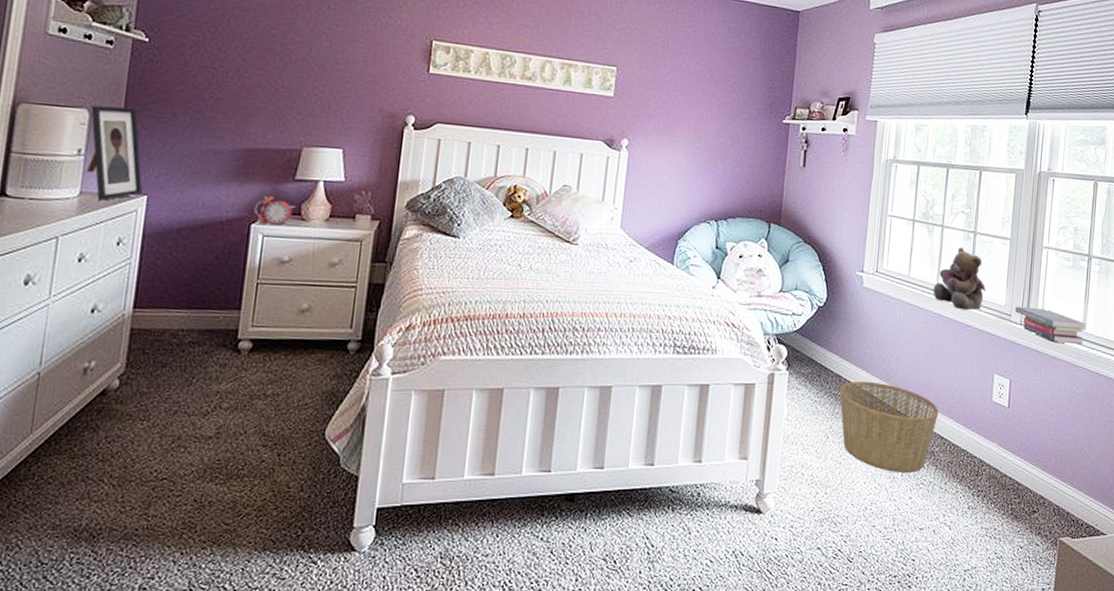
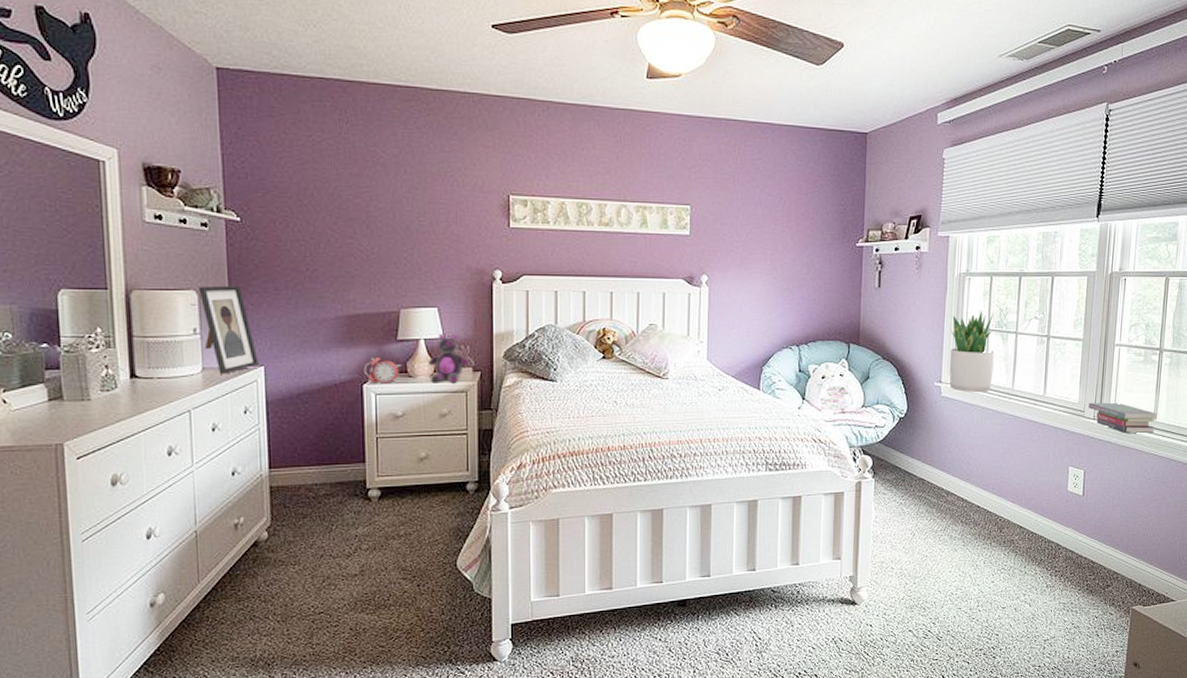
stuffed animal: none [324,176,369,231] -> present [428,333,470,383]
basket: present [839,381,939,473] -> none [922,482,1017,561]
planter: none [872,200,921,287] -> present [949,311,995,393]
teddy bear: present [933,247,986,311] -> none [1009,352,1060,410]

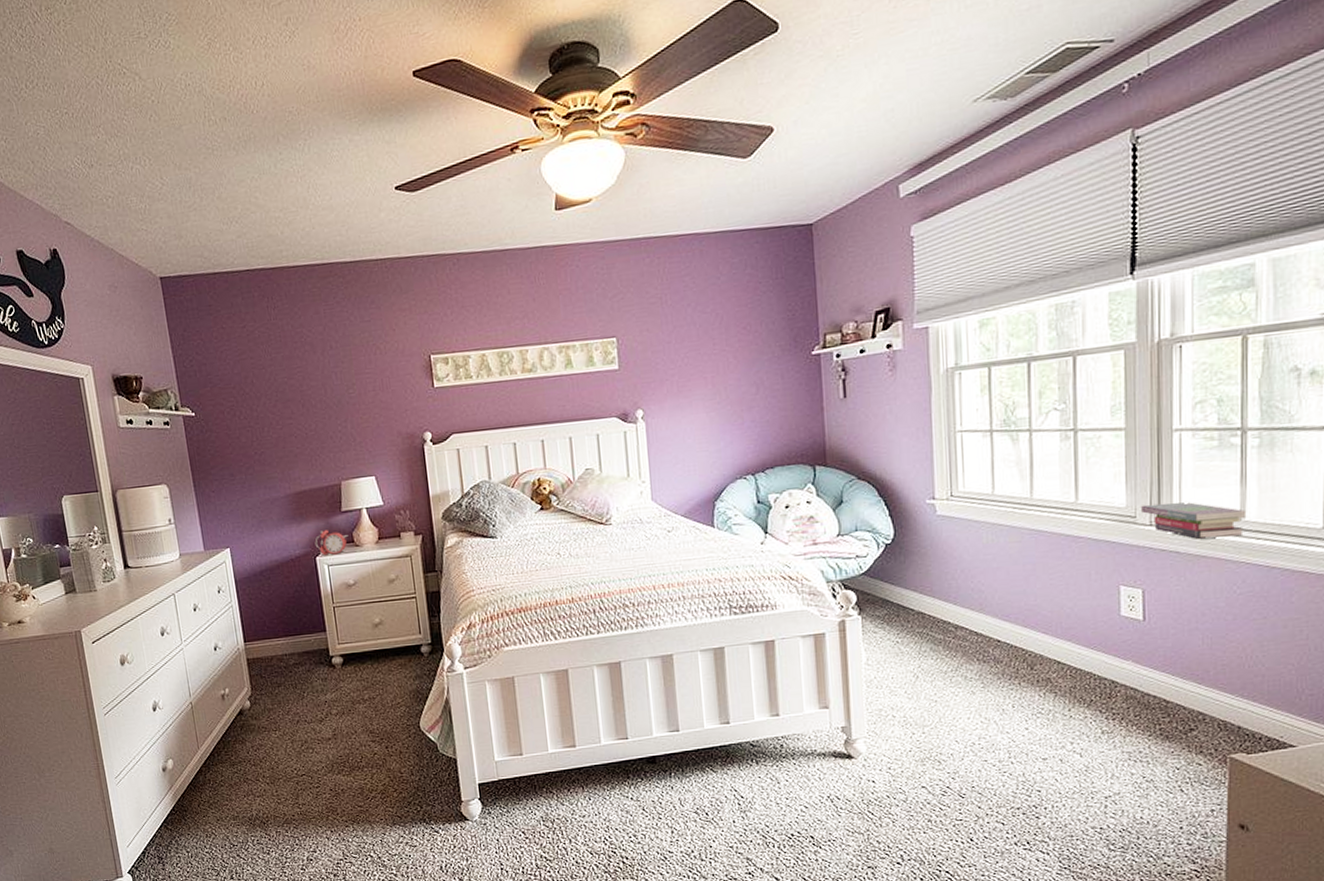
picture frame: present [198,285,259,374] -> none [168,475,225,558]
stuffed animal: present [428,333,470,383] -> none [372,499,411,550]
planter: present [949,311,995,393] -> none [941,409,1003,508]

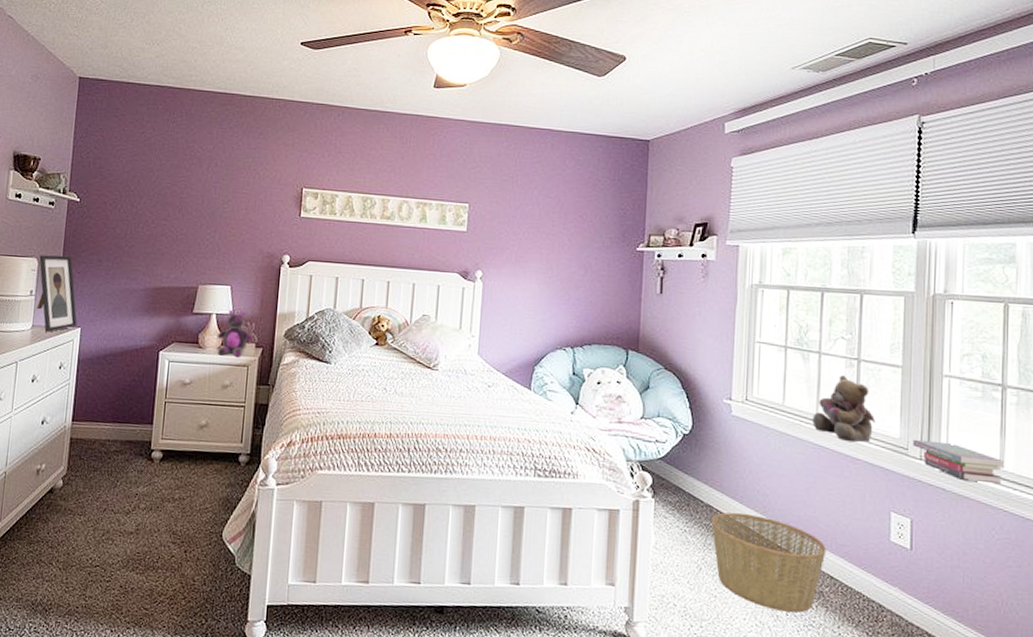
picture frame: none [168,475,225,558] -> present [36,255,78,332]
alarm clock: present [314,530,349,556] -> none [161,327,194,353]
stuffed animal: none [372,499,411,550] -> present [217,309,254,357]
basket: none [923,613,1052,704] -> present [710,512,827,613]
teddy bear: none [1027,450,1099,521] -> present [812,375,876,443]

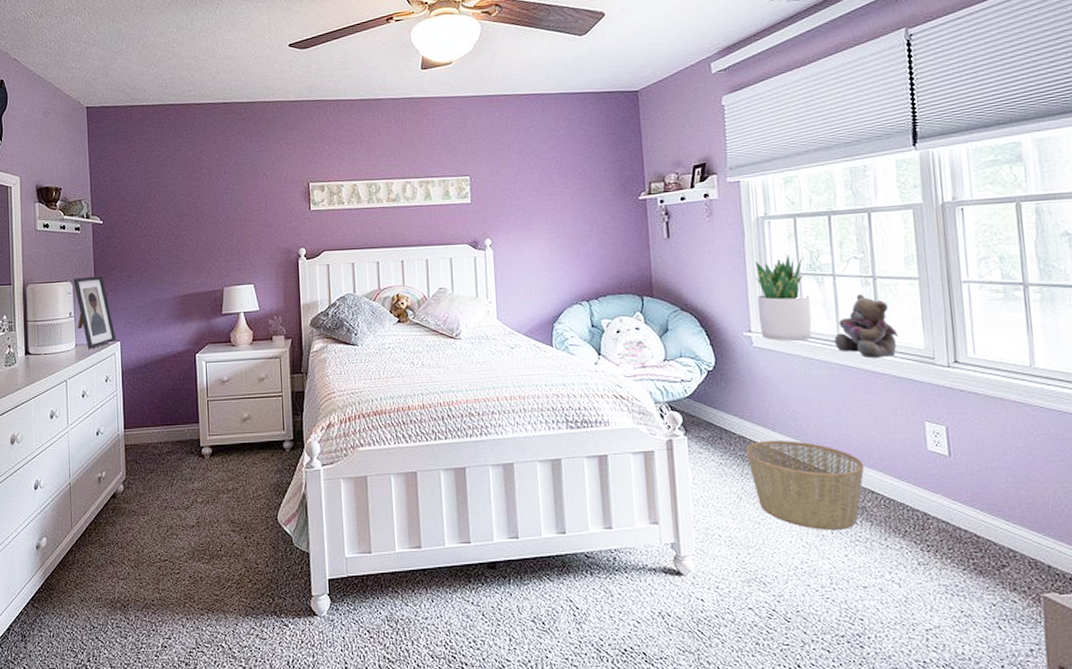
stuffed animal: present [217,309,254,357] -> none [247,305,282,351]
planter: none [740,326,793,416] -> present [755,255,812,342]
books: present [913,439,1004,485] -> none [939,347,1035,383]

